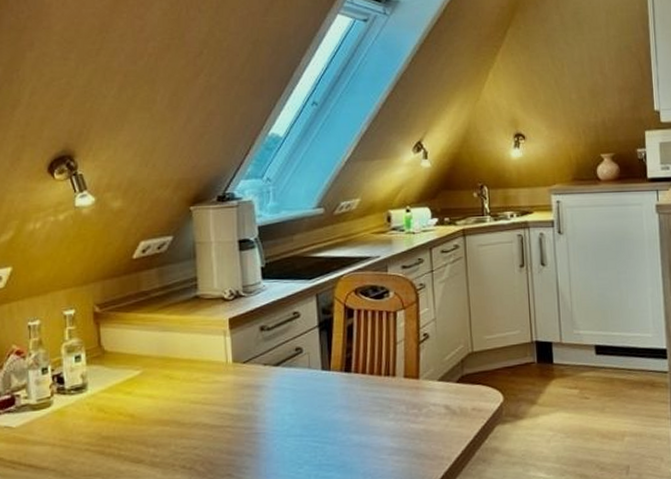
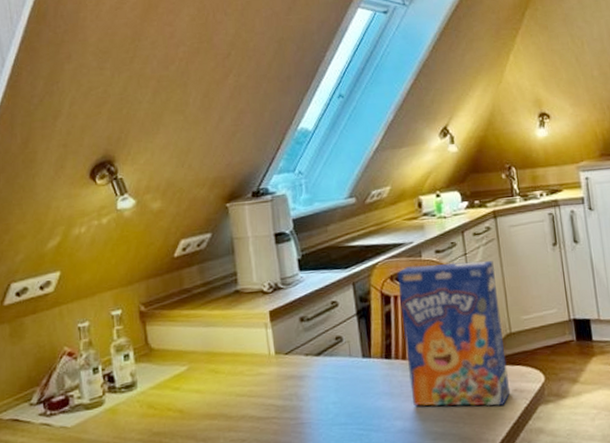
cereal box: none [362,278,468,424] -> present [397,261,510,407]

